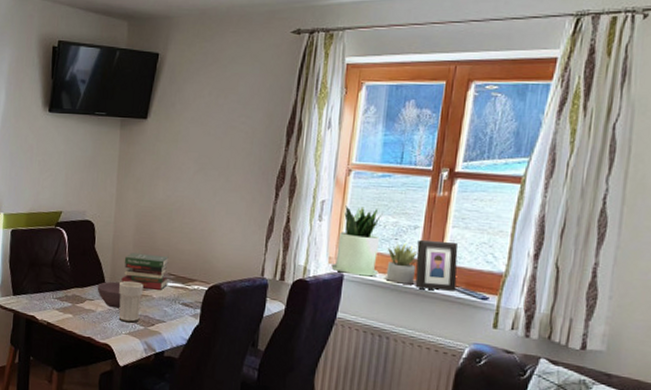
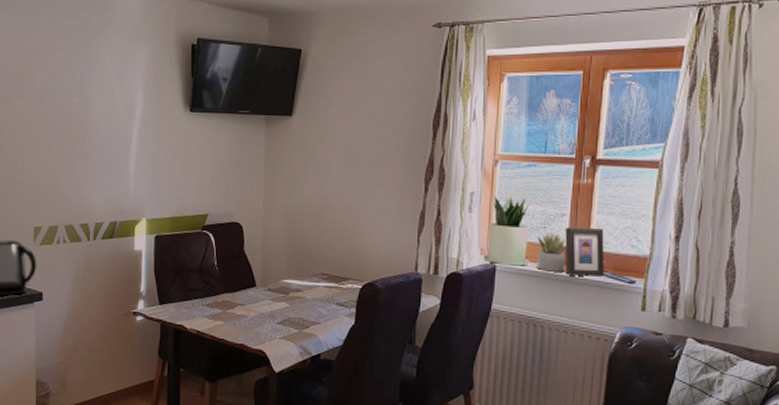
bowl: present [97,281,121,309] -> none [248,284,274,312]
cup: present [118,280,144,323] -> none [271,282,296,326]
books: present [121,252,169,290] -> none [273,253,322,291]

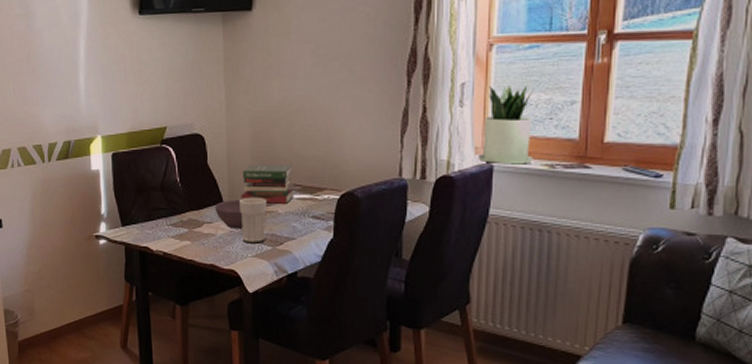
bowl: none [248,284,274,312] -> present [215,200,243,229]
cup: none [271,282,296,326] -> present [240,197,267,244]
books: none [273,253,322,291] -> present [241,164,294,204]
succulent plant: present [536,230,566,272] -> none [541,121,577,169]
picture frame: present [565,226,605,277] -> none [575,114,625,172]

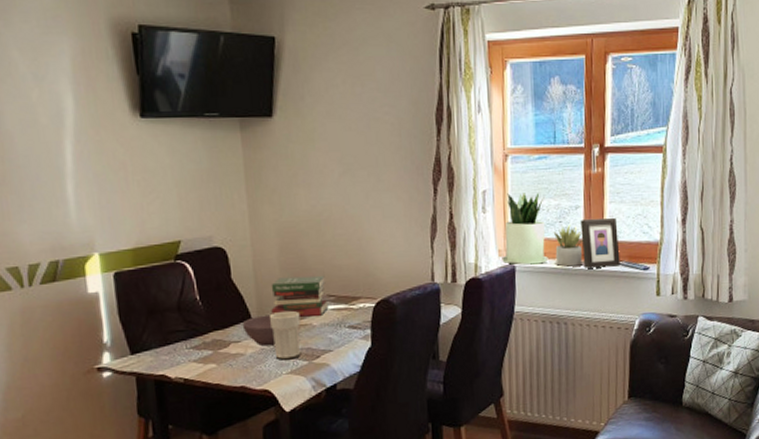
succulent plant: none [541,121,577,169] -> present [553,224,583,267]
picture frame: none [575,114,625,172] -> present [580,217,620,268]

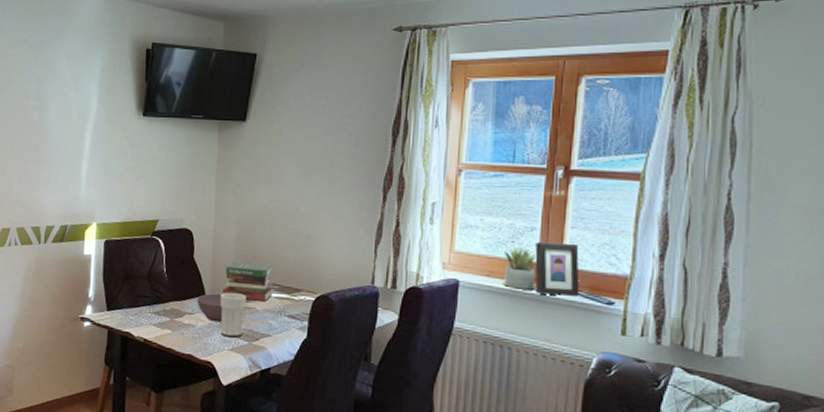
planter: present [501,192,549,266] -> none [445,207,497,283]

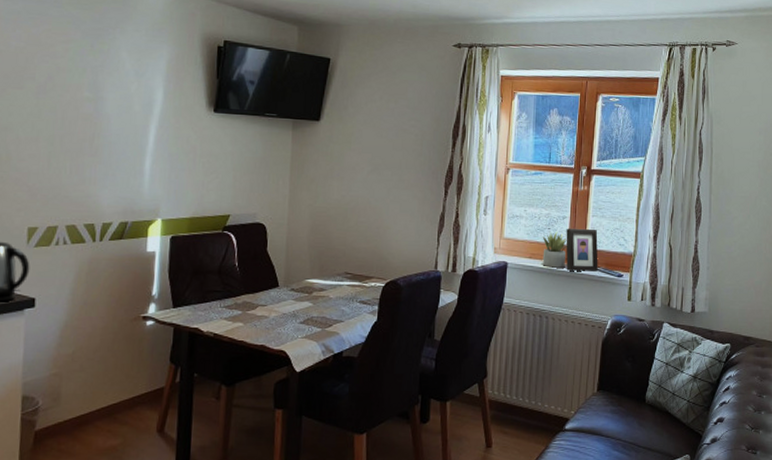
bowl: present [197,293,223,323] -> none [270,284,297,312]
cup: present [220,292,247,338] -> none [294,282,320,326]
books: present [222,262,273,302] -> none [296,254,345,290]

